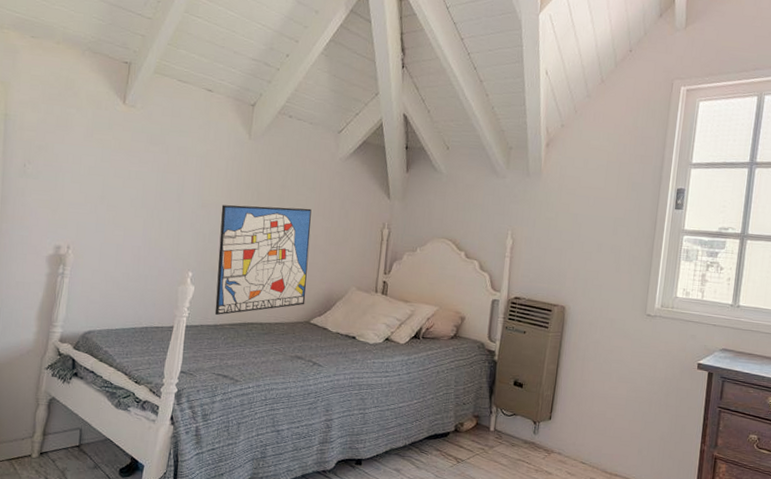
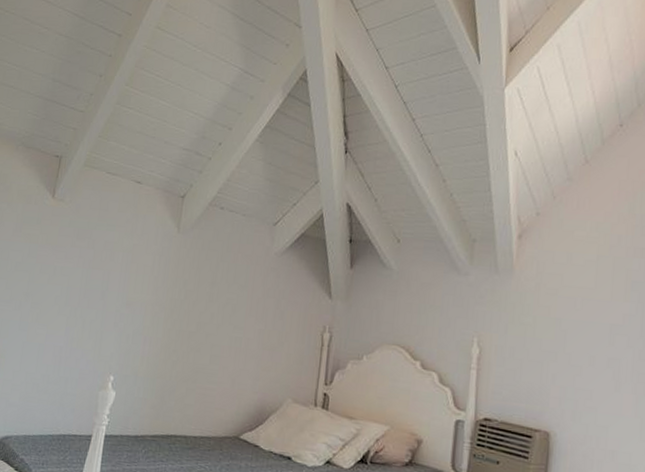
wall art: present [214,205,312,315] -> none [135,303,243,425]

